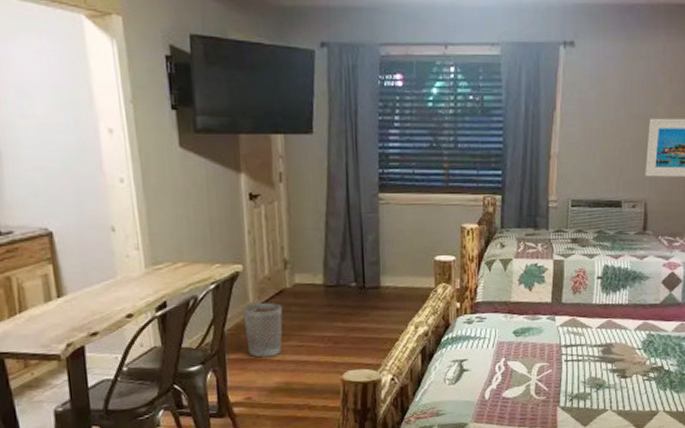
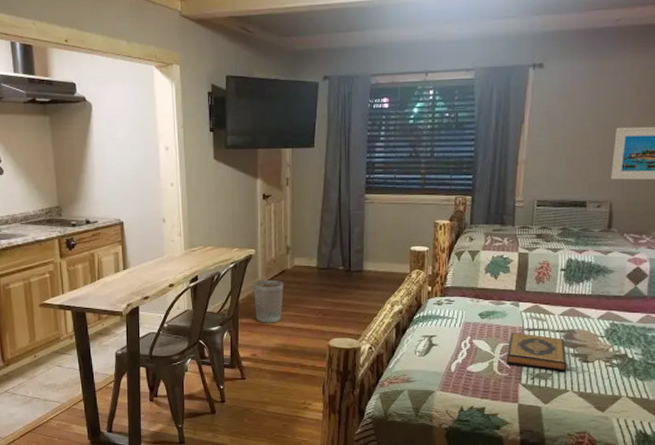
hardback book: none [544,350,605,390] -> present [507,333,567,371]

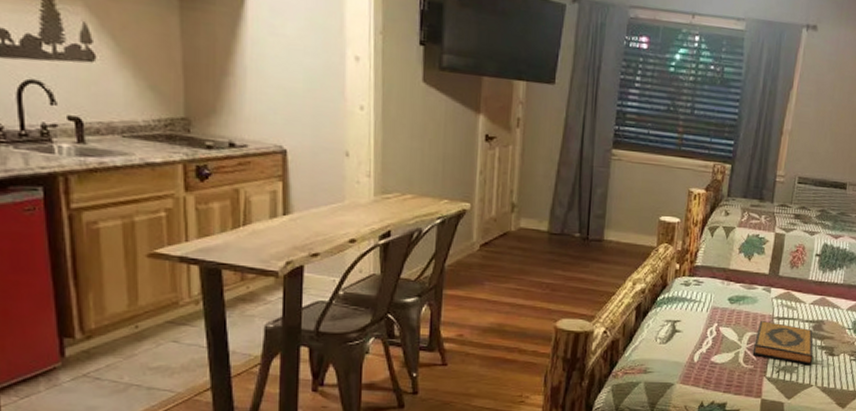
wastebasket: present [253,279,283,323] -> none [464,242,504,297]

